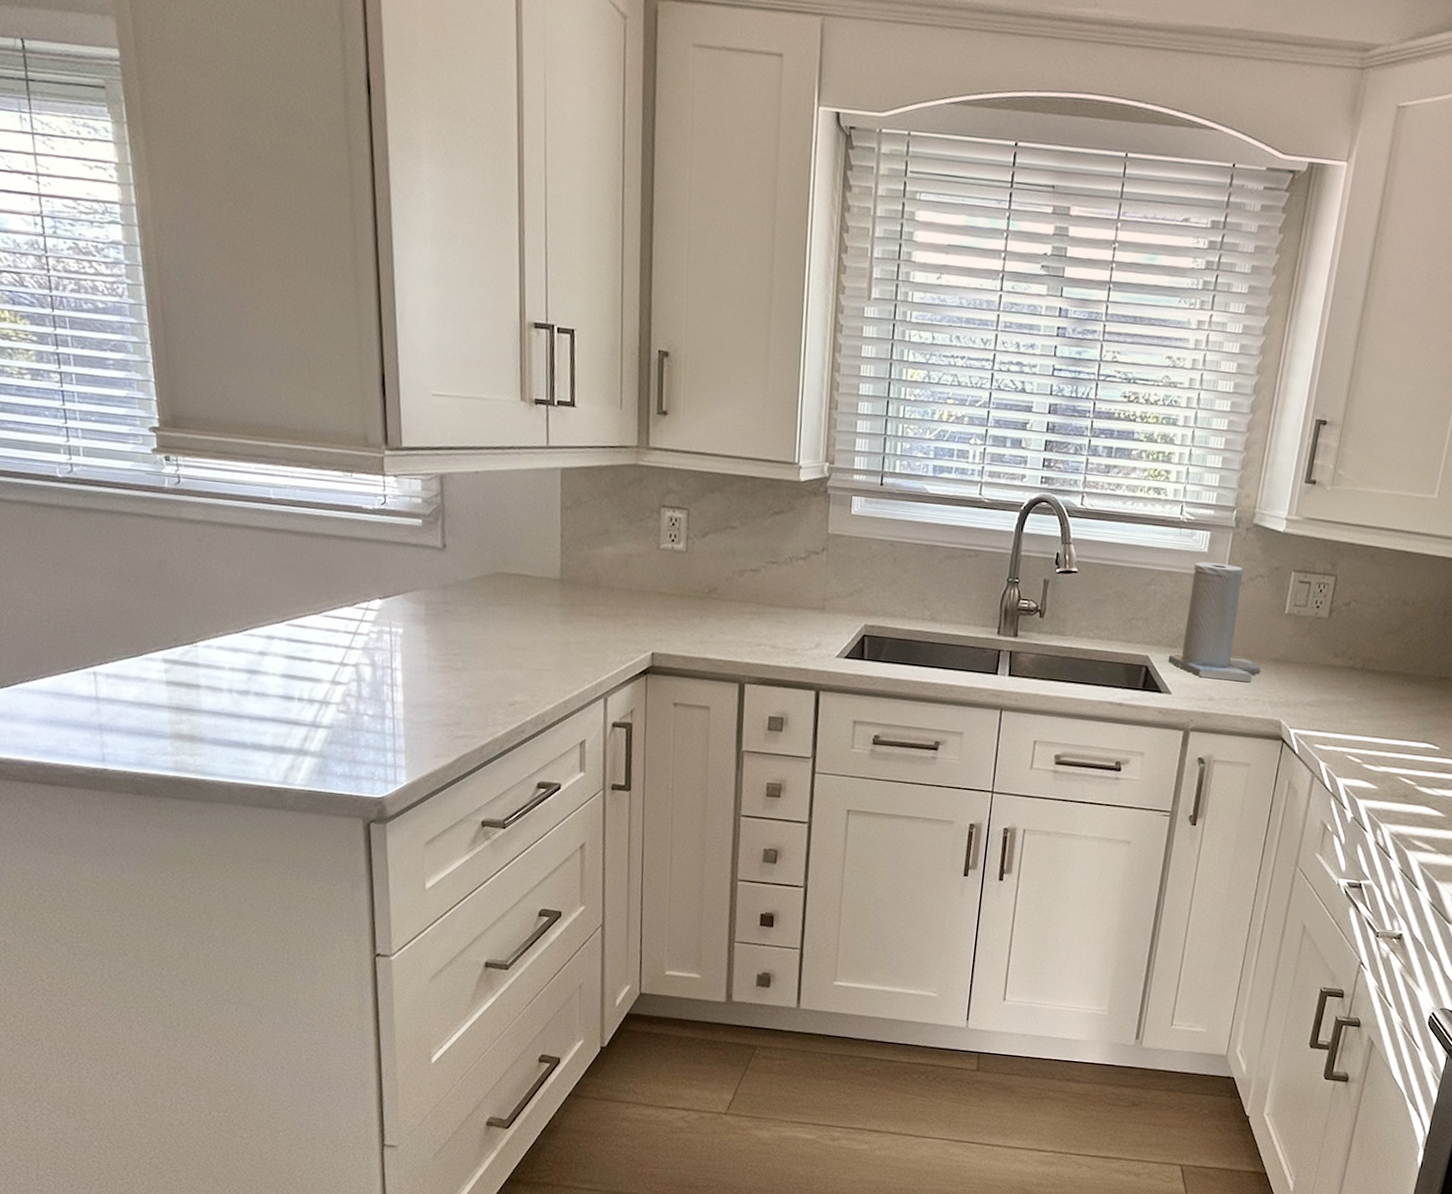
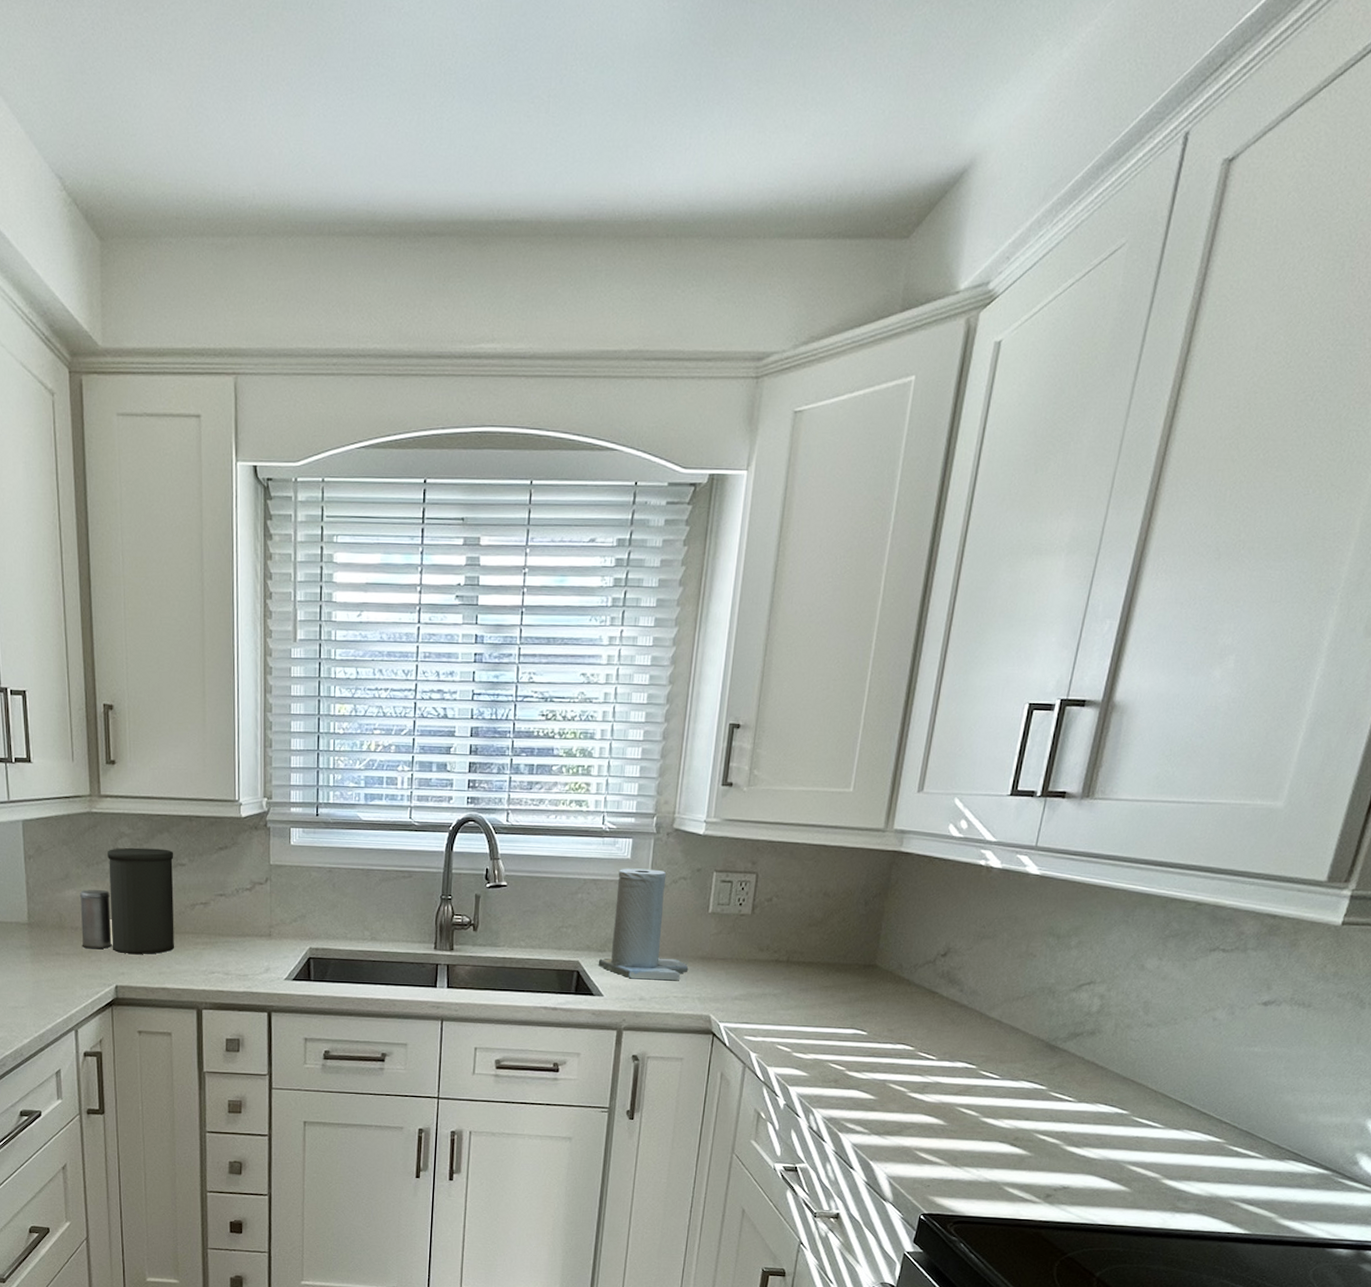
canister: none [617,547,652,613] -> present [79,889,112,949]
canister: none [651,505,725,621] -> present [108,847,174,954]

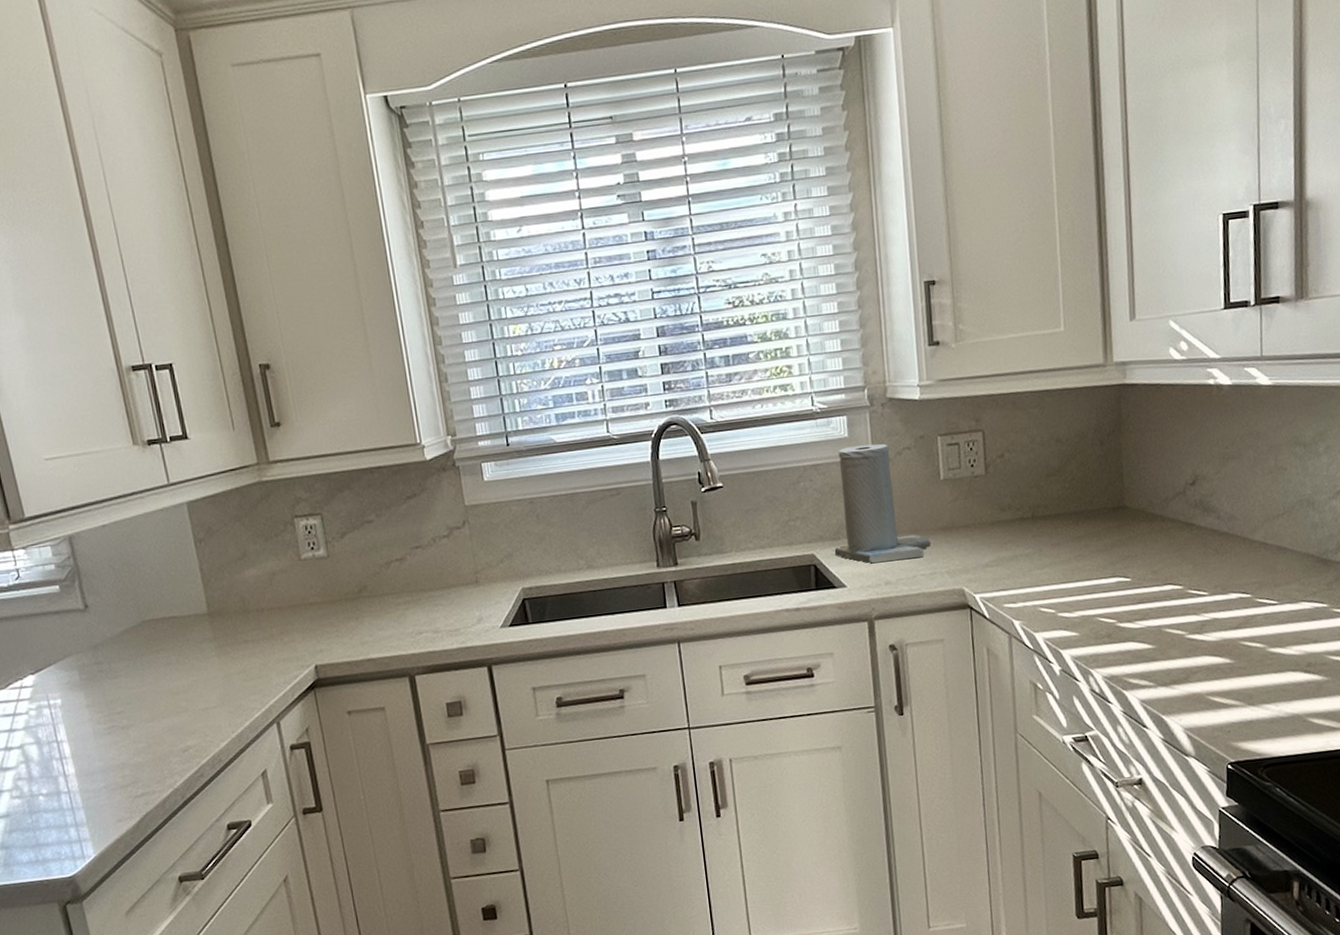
canister: present [79,889,112,949] -> none [260,563,305,631]
canister: present [108,847,174,954] -> none [285,508,374,629]

